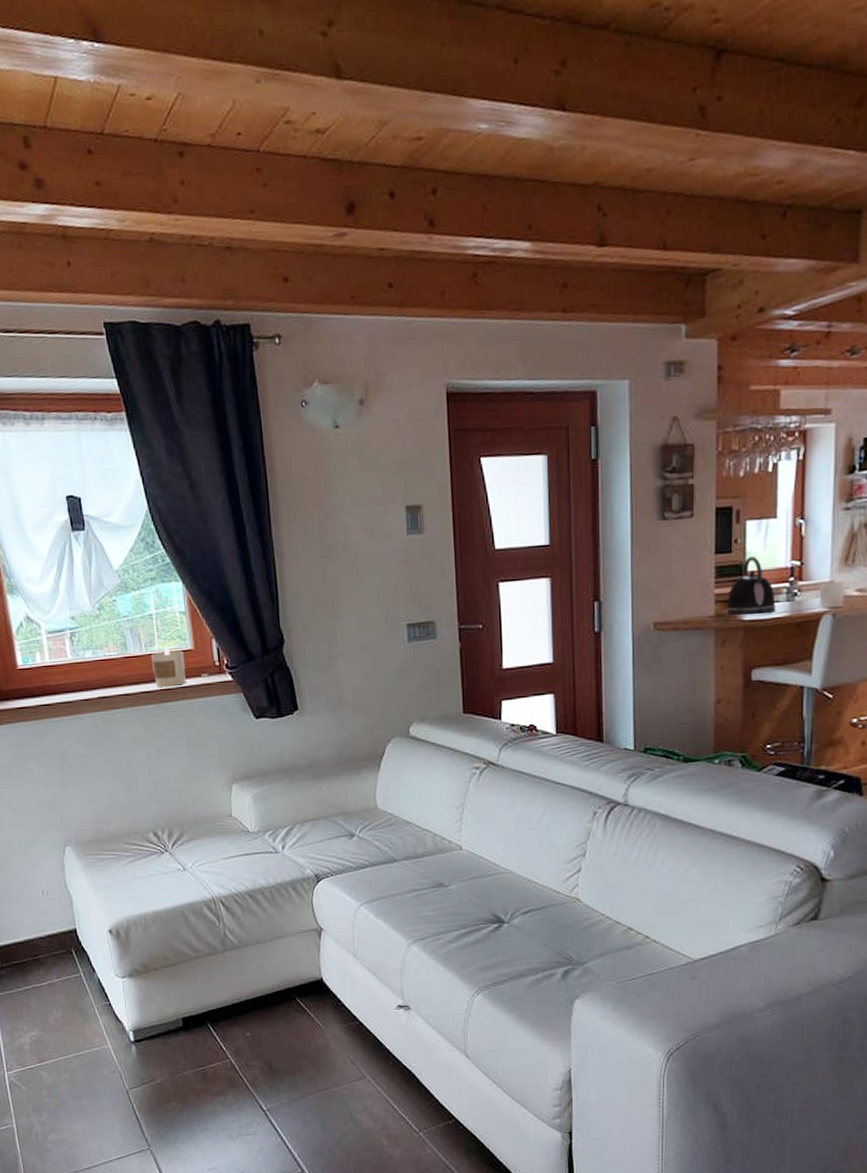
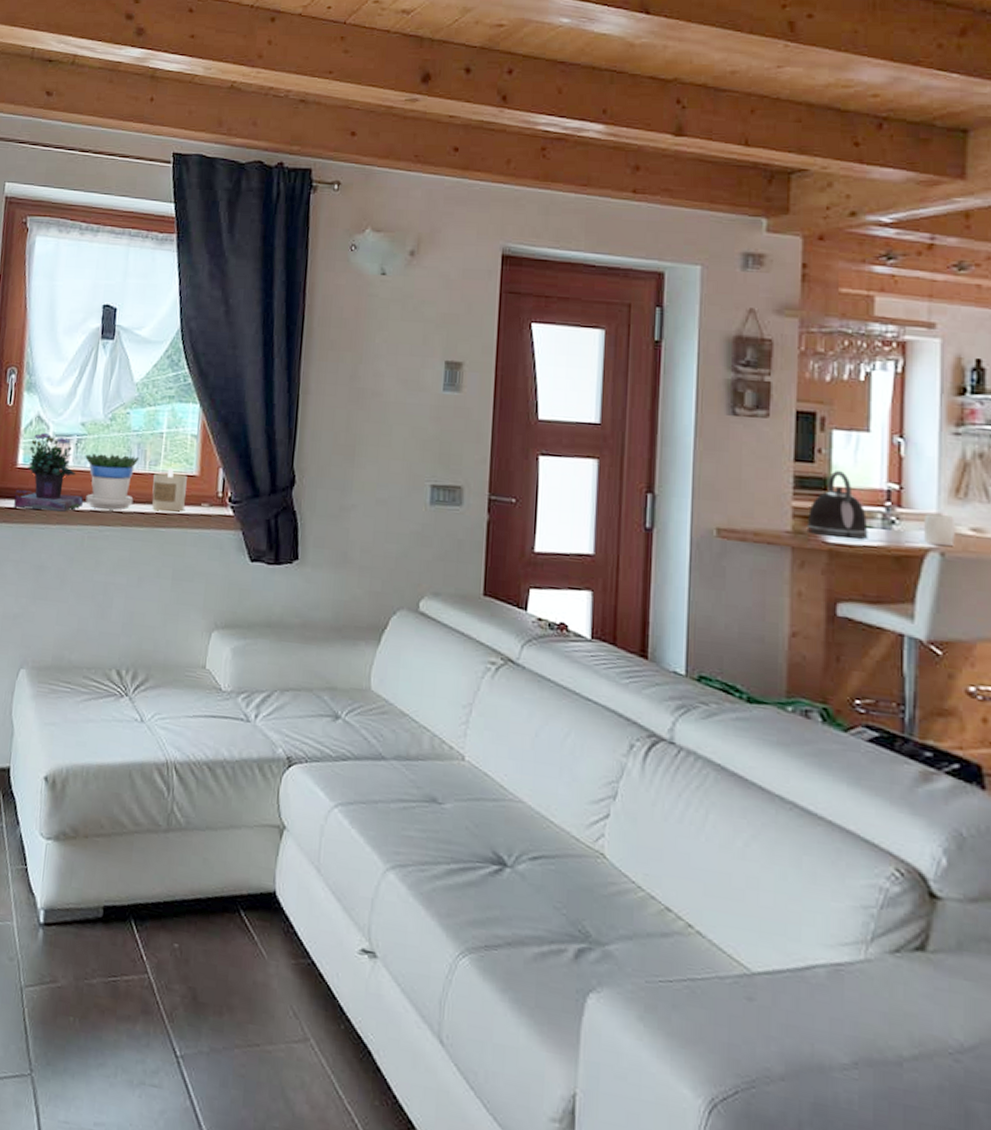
potted flower: none [21,631,90,707] -> present [14,432,83,512]
flowerpot: none [82,640,137,696] -> present [85,453,139,511]

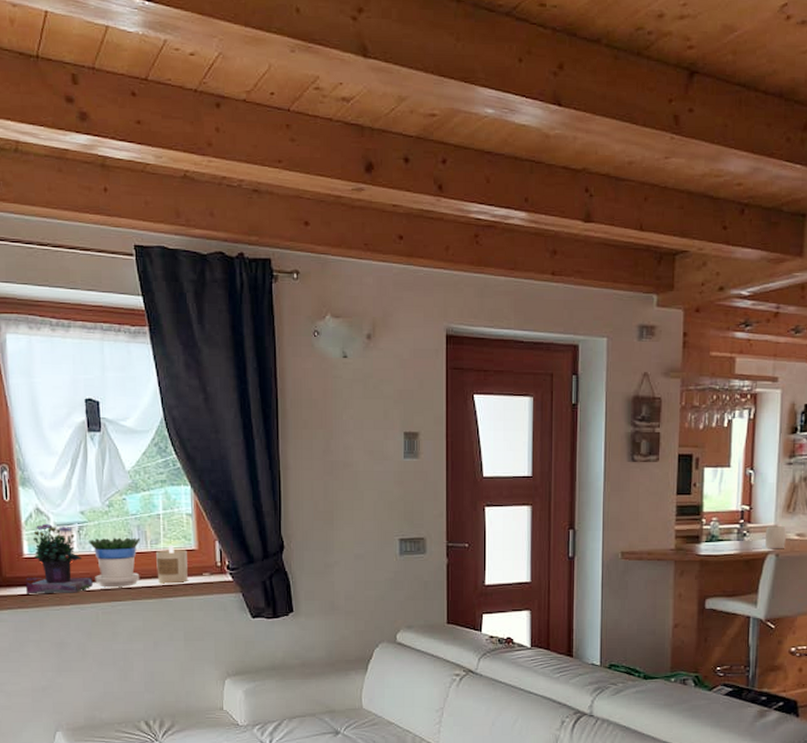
kettle: present [806,469,868,539] -> none [685,498,728,549]

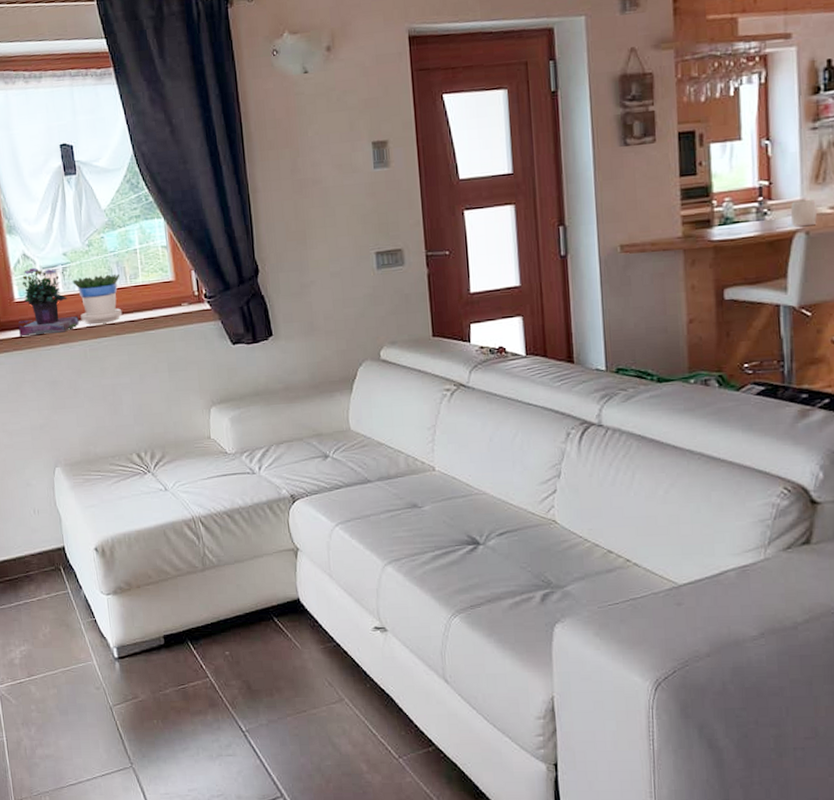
candle: present [155,545,188,584] -> none [135,278,168,317]

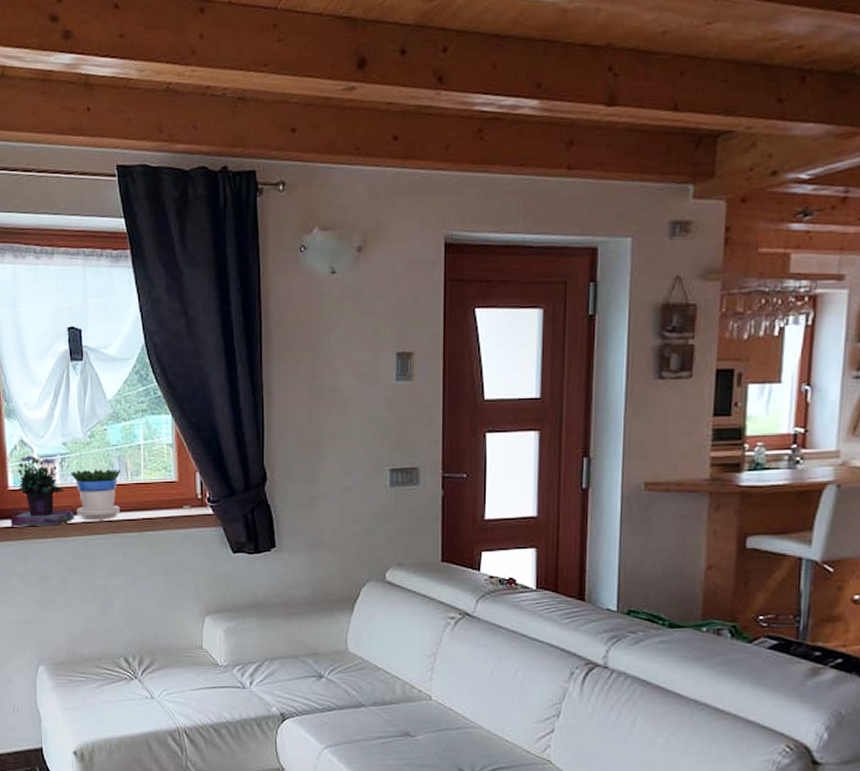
mug: present [791,200,817,227] -> none [824,452,851,479]

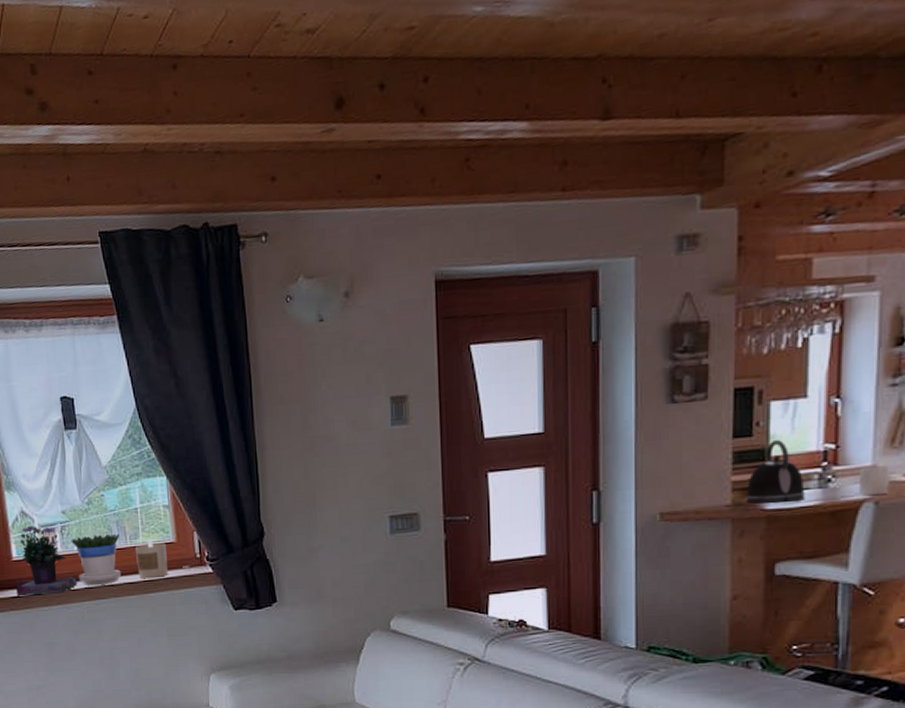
candle: none [135,476,168,517] -> present [134,539,168,579]
kettle: none [722,420,776,480] -> present [745,439,805,504]
mug: none [824,452,851,479] -> present [859,466,889,496]

